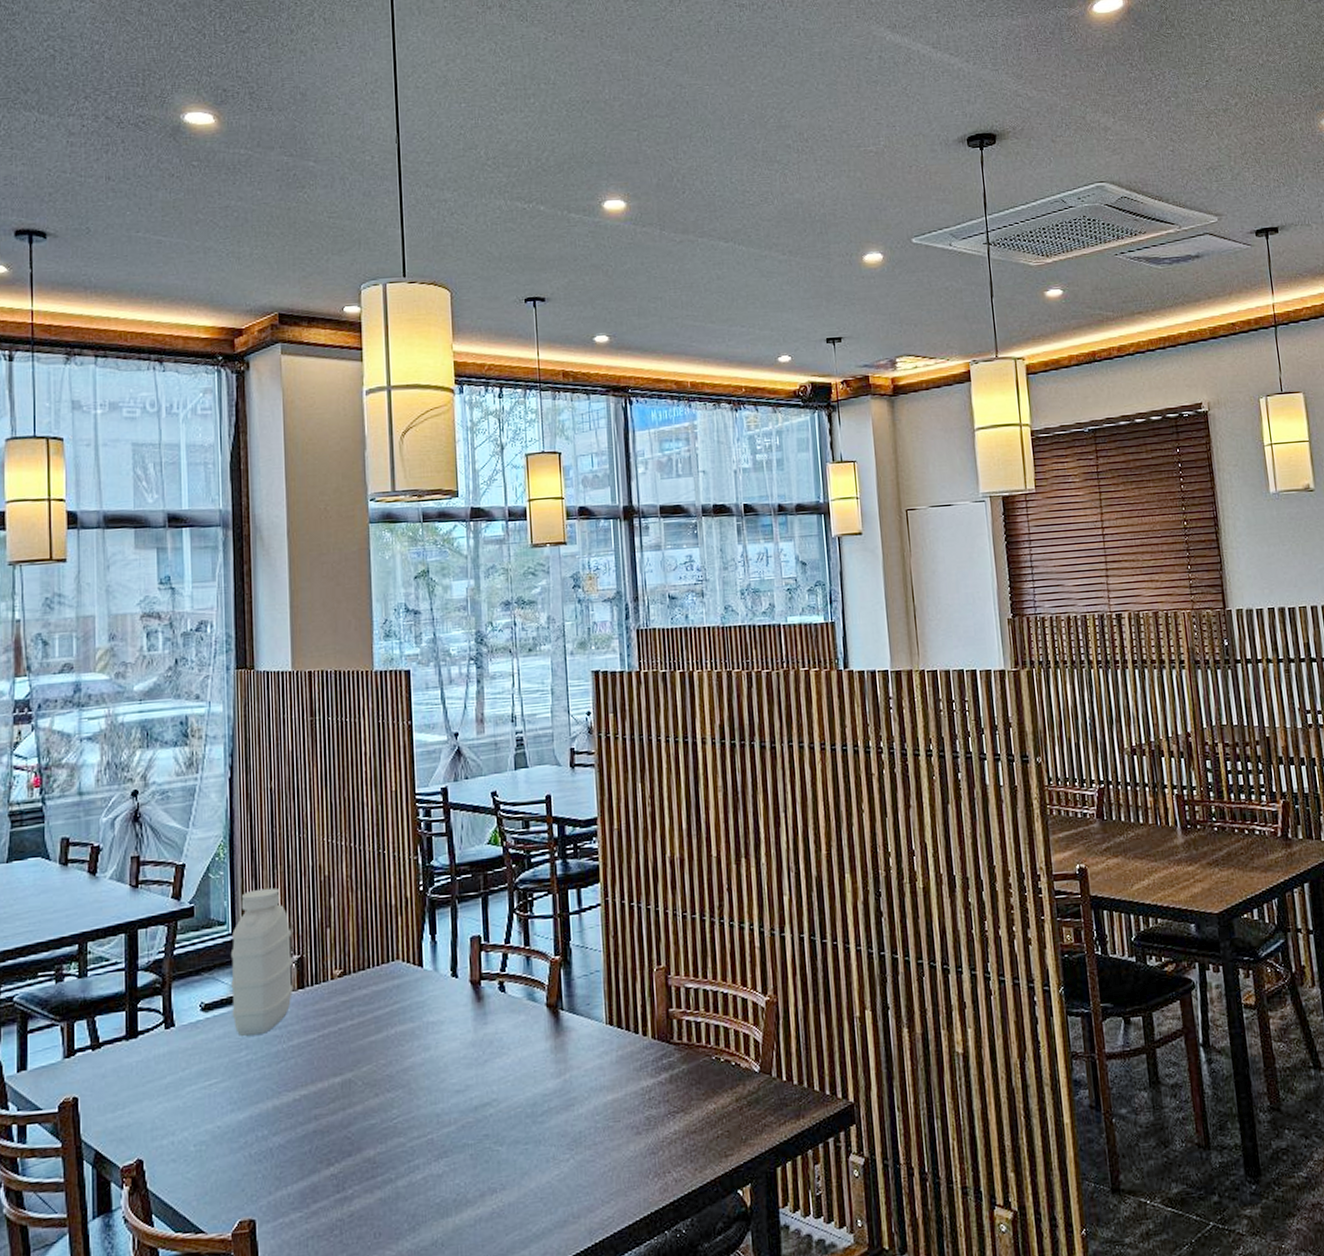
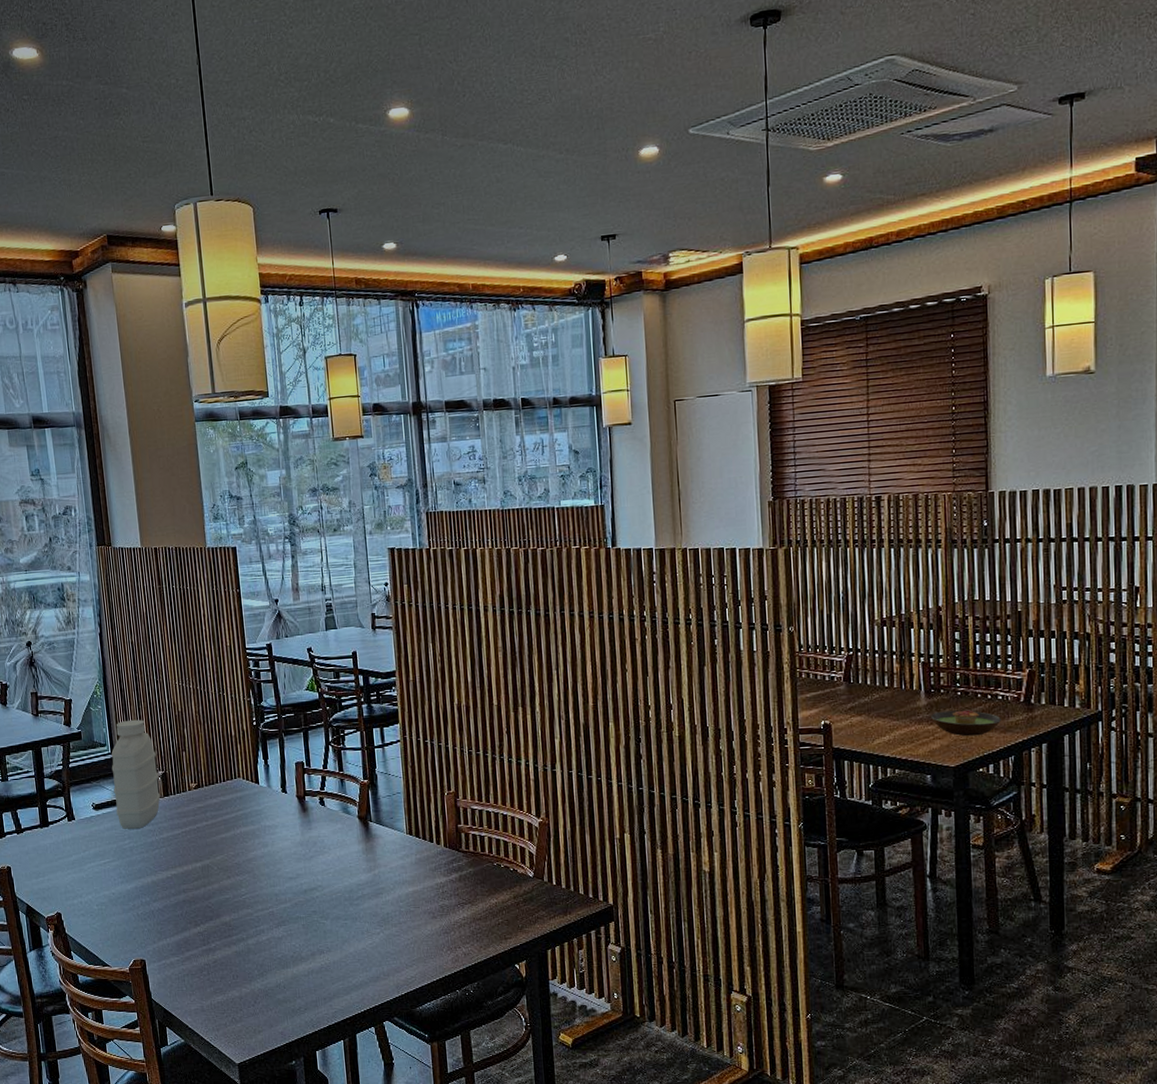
soup bowl: none [1189,847,1261,878] -> present [931,710,1001,737]

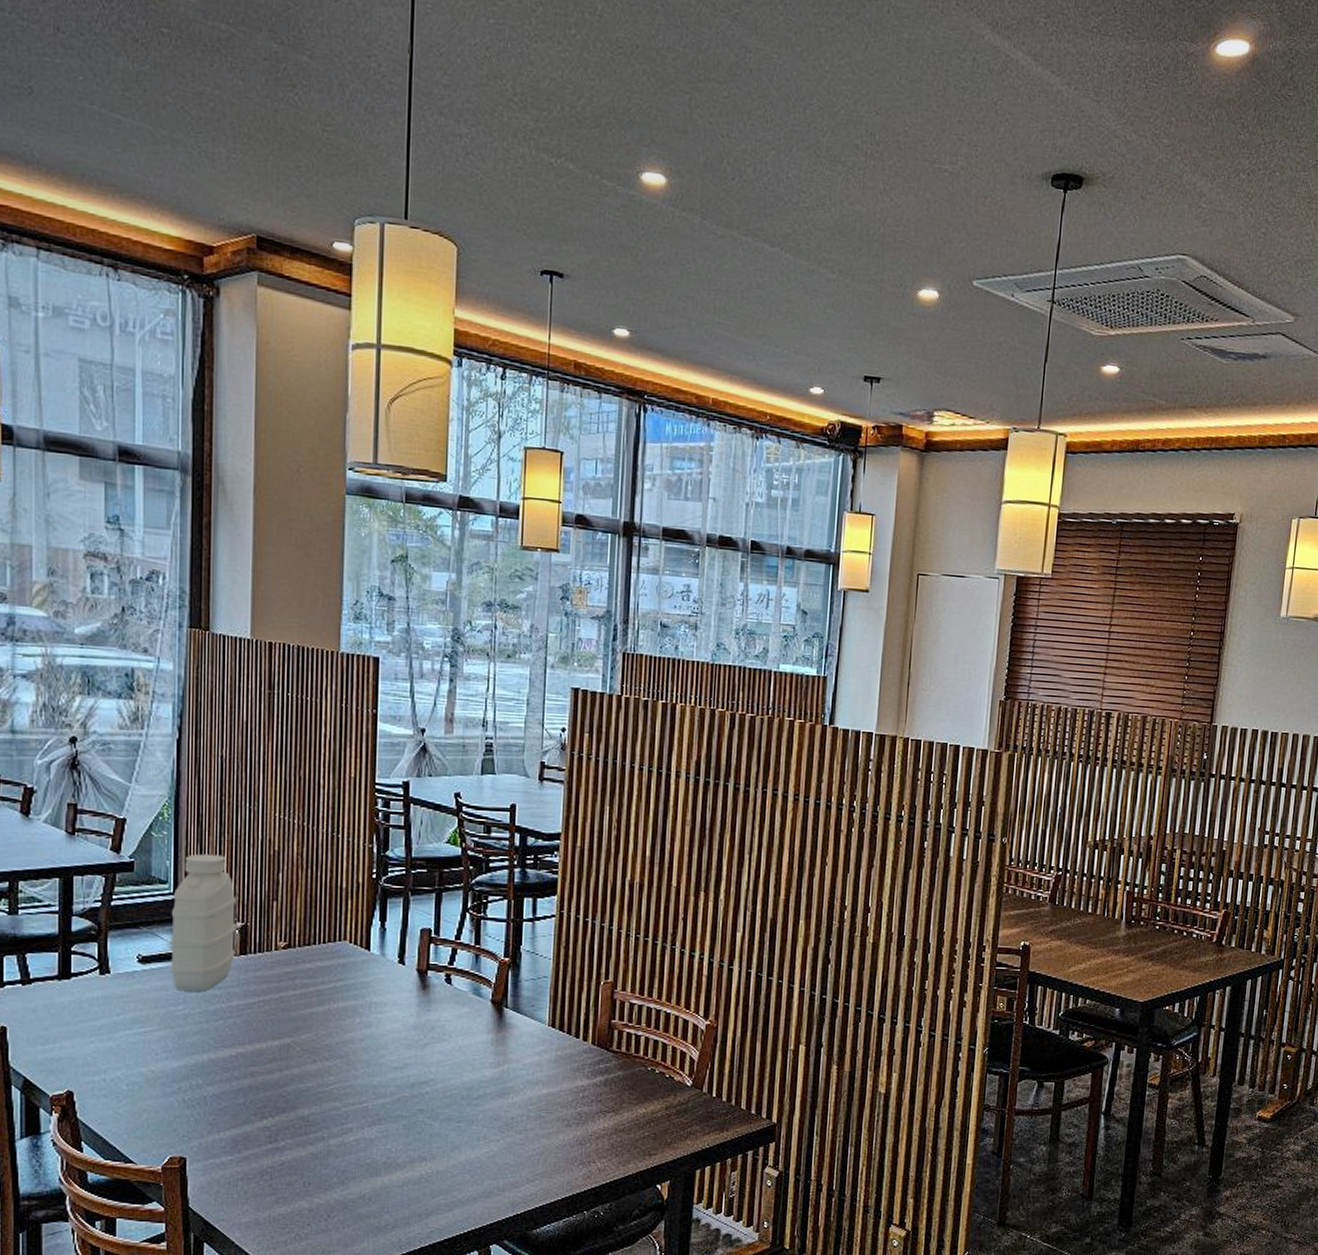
soup bowl: present [931,710,1001,737] -> none [1128,944,1193,973]

